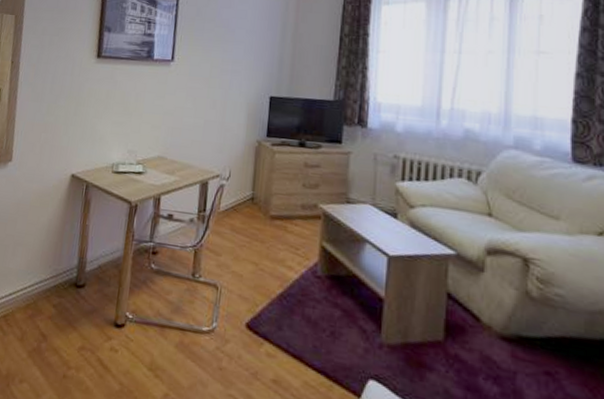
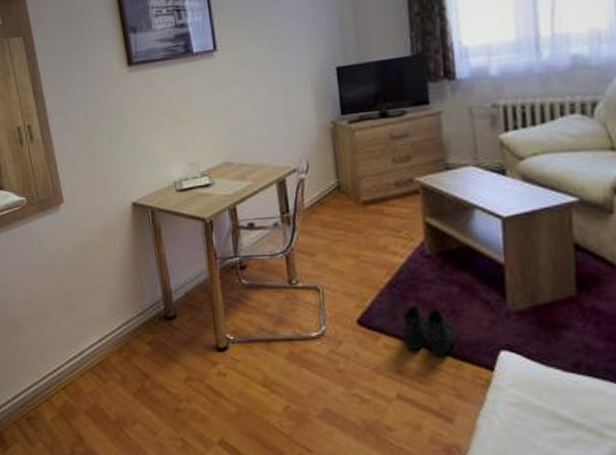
boots: none [284,319,333,373] -> present [402,305,458,355]

